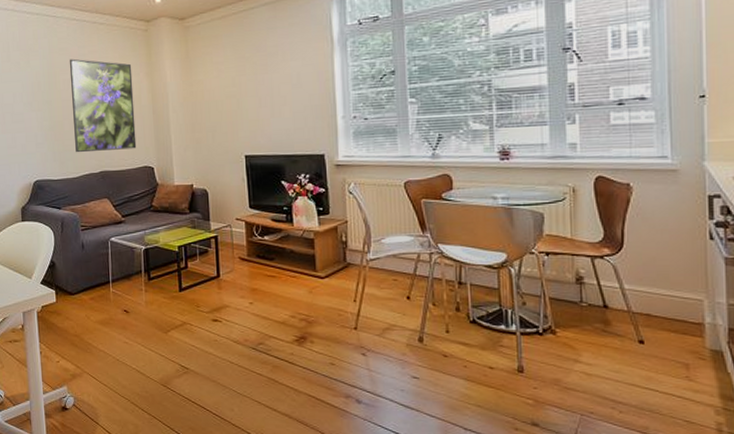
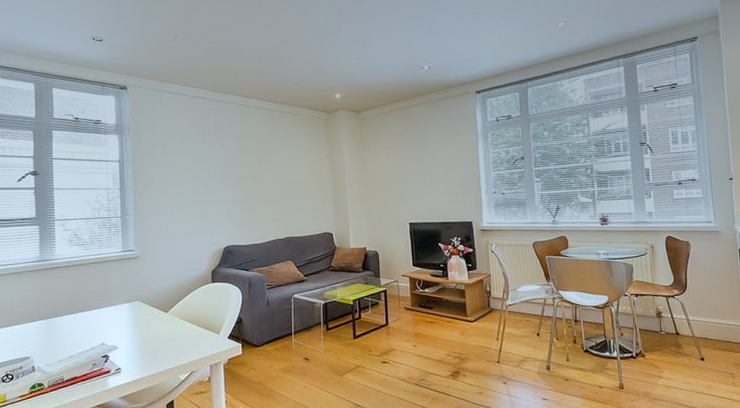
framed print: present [69,58,137,153] -> none [259,141,318,222]

